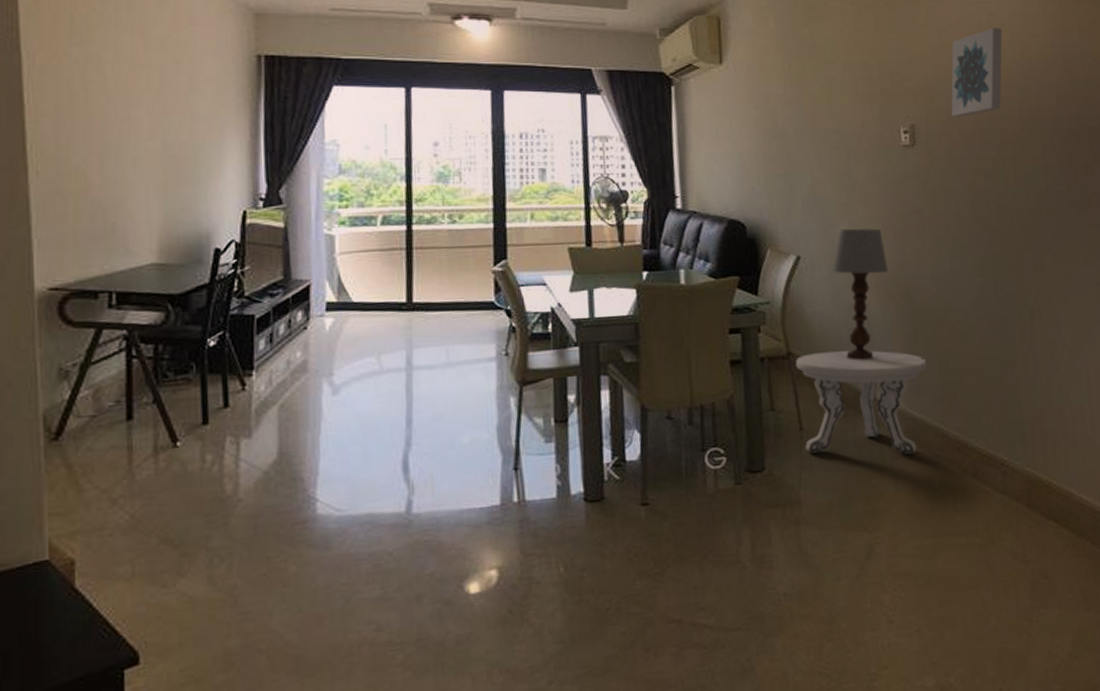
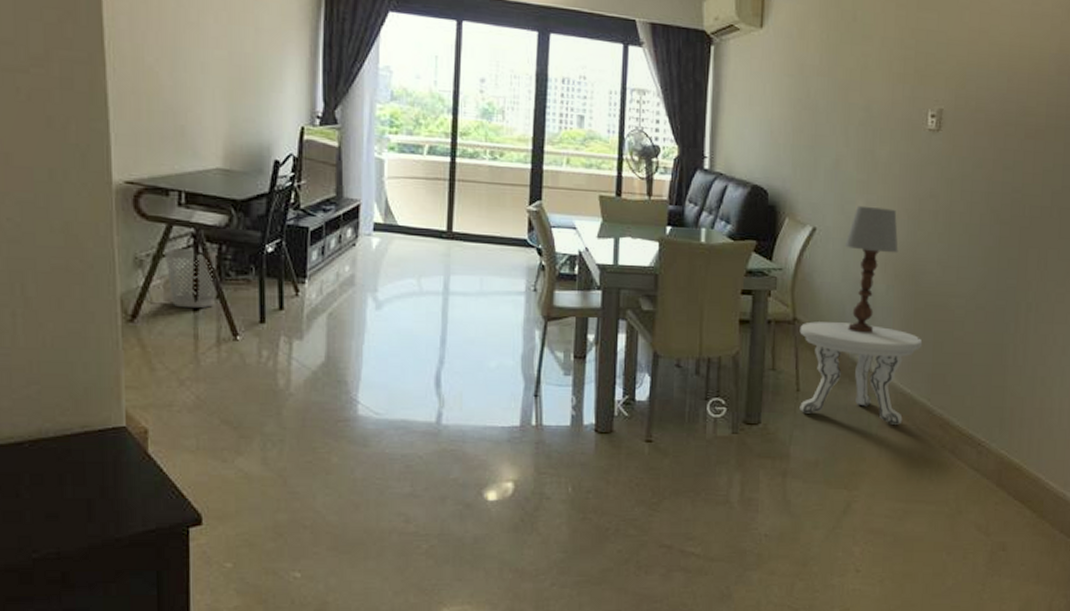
wastebasket: none [93,351,152,418] -> present [164,248,216,308]
wall art: present [951,28,1003,118] -> none [980,17,1043,107]

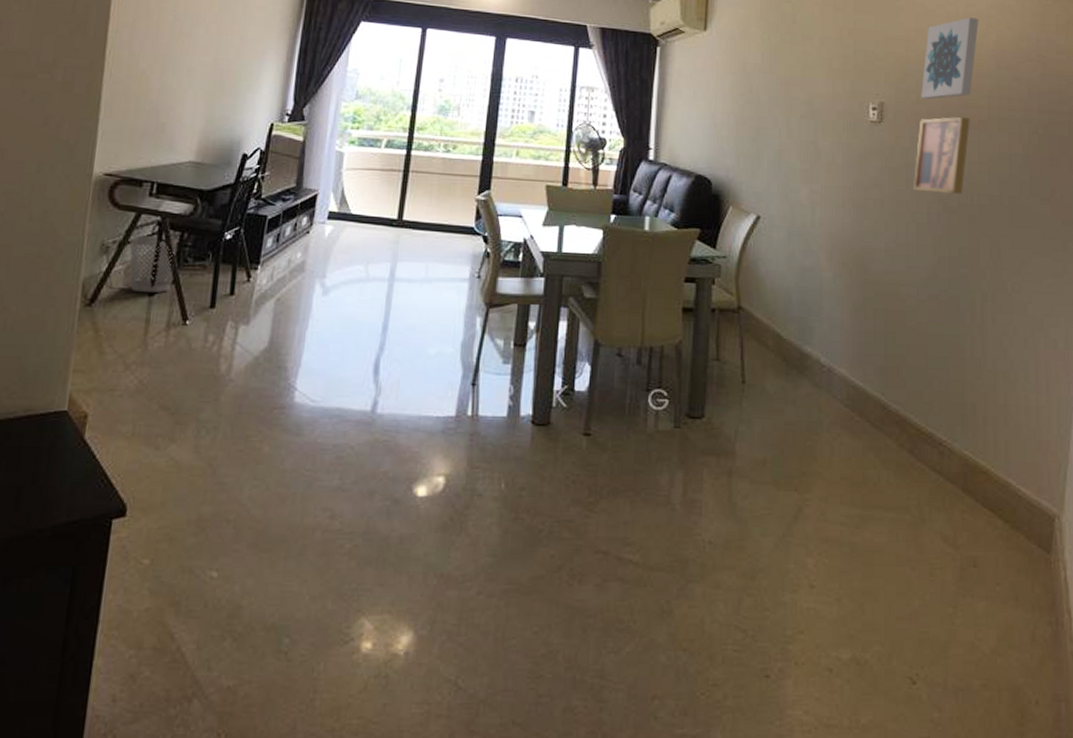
side table: present [799,321,923,425] -> none [744,310,874,421]
table lamp: present [844,205,898,333] -> none [789,194,844,323]
wall art: none [968,125,1029,206] -> present [914,116,971,194]
wall art: none [980,17,1043,107] -> present [921,17,979,100]

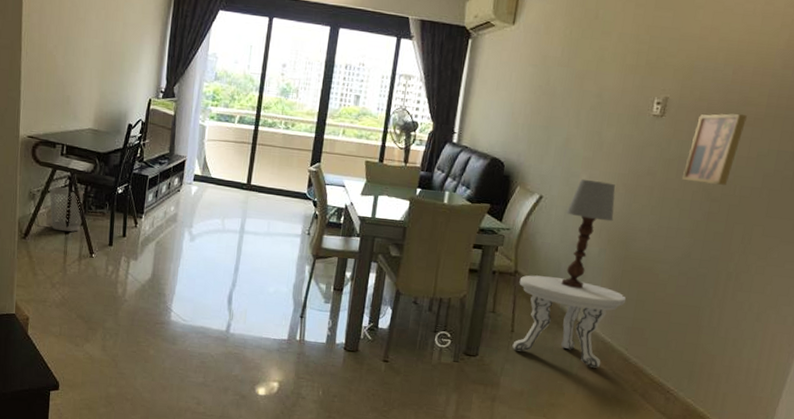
side table: none [744,310,874,421] -> present [512,275,627,368]
table lamp: none [789,194,844,323] -> present [561,179,616,289]
wall art: present [921,17,979,100] -> none [704,16,775,97]

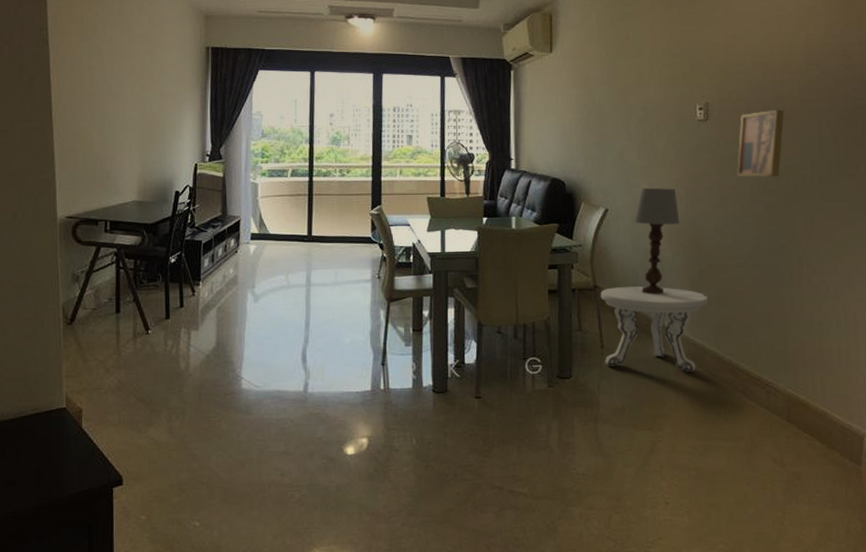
wastebasket: present [49,186,83,232] -> none [95,264,133,310]

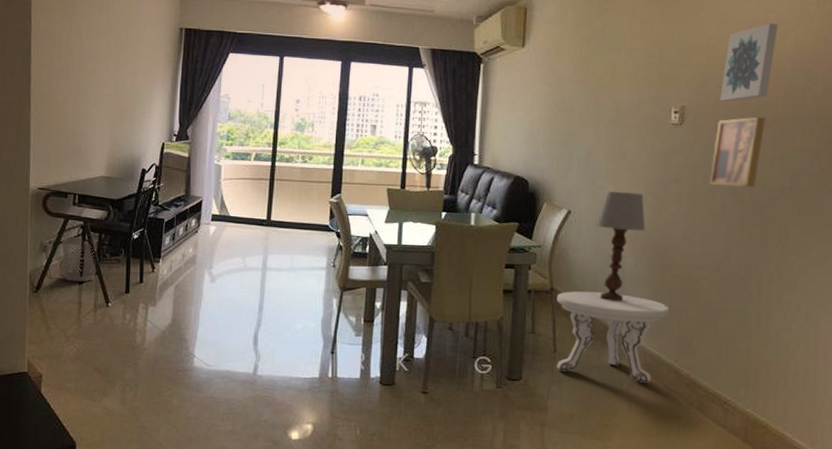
wastebasket: none [95,264,133,310] -> present [61,237,97,281]
wall art: none [740,20,789,97] -> present [720,23,778,102]

